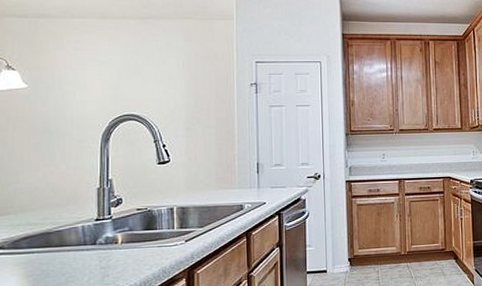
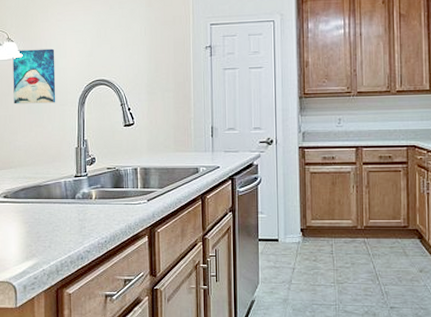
wall art: none [13,79,72,141] -> present [12,48,56,104]

